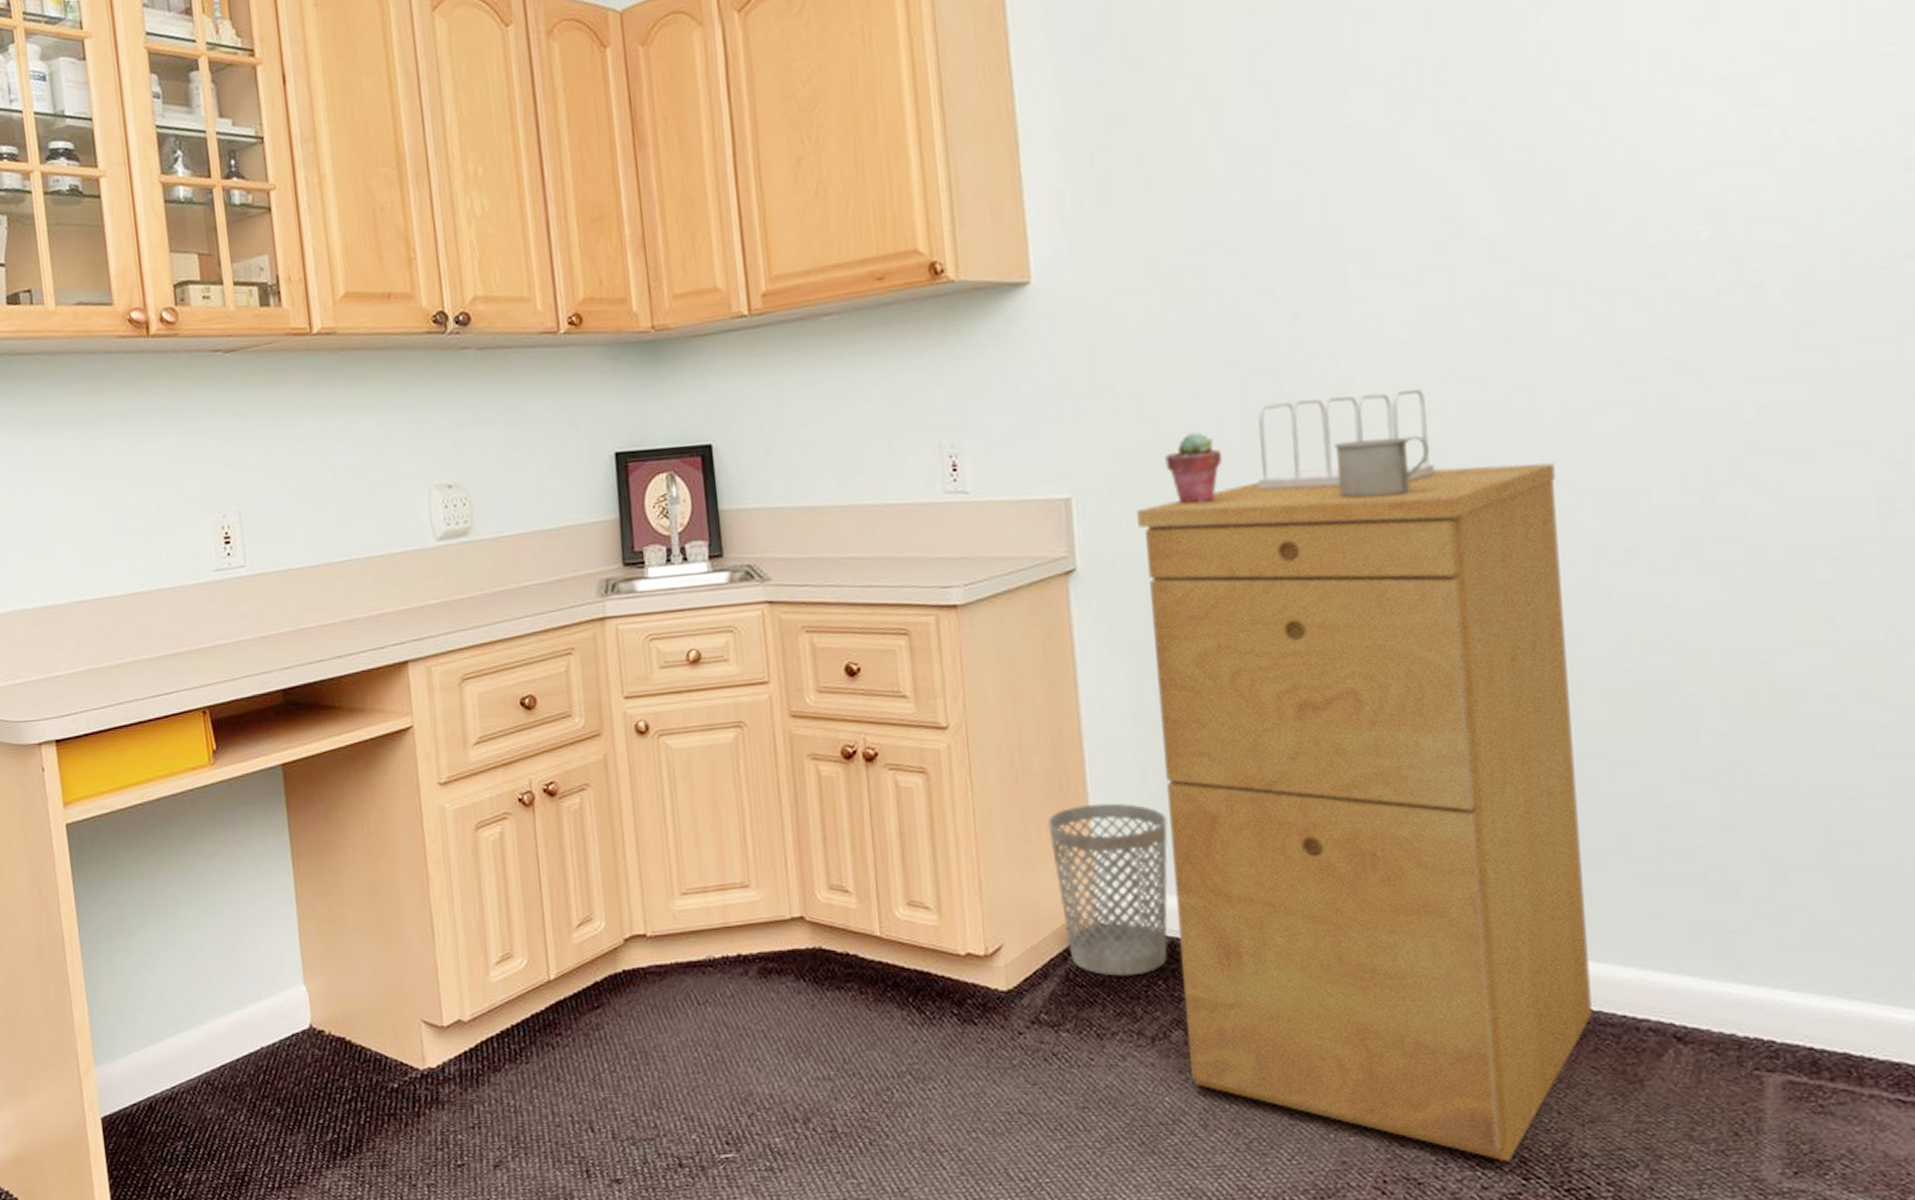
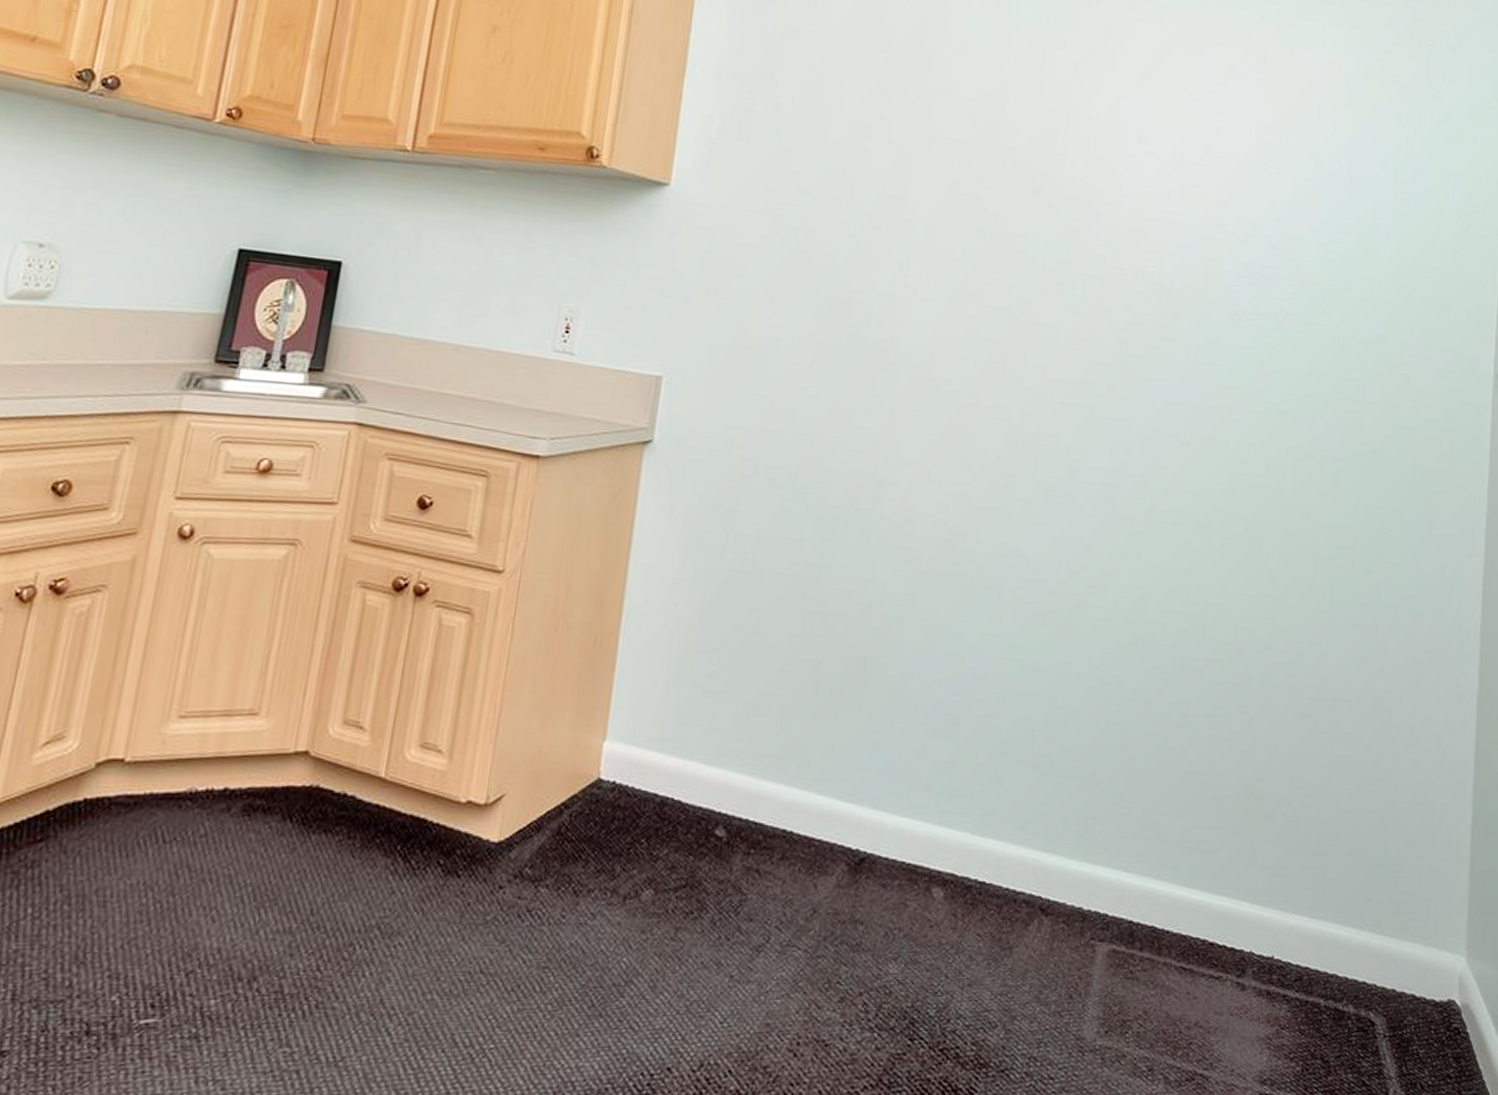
wastebasket: present [1048,803,1169,976] -> none [567,660,683,833]
filing cabinet: present [1137,463,1592,1162] -> none [651,391,1030,1024]
potted succulent: present [1165,432,1223,504] -> none [746,339,793,402]
file sorter: present [1257,388,1436,491] -> none [815,328,951,414]
mug: present [1334,435,1430,499] -> none [876,371,947,423]

